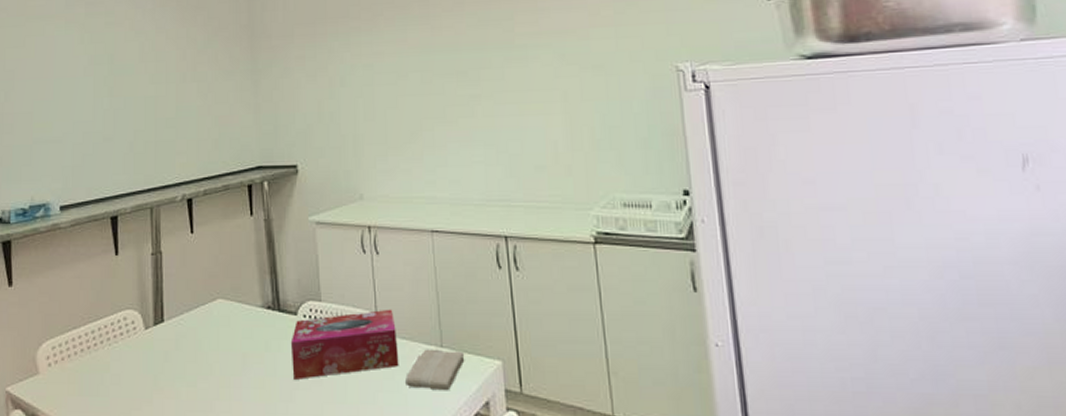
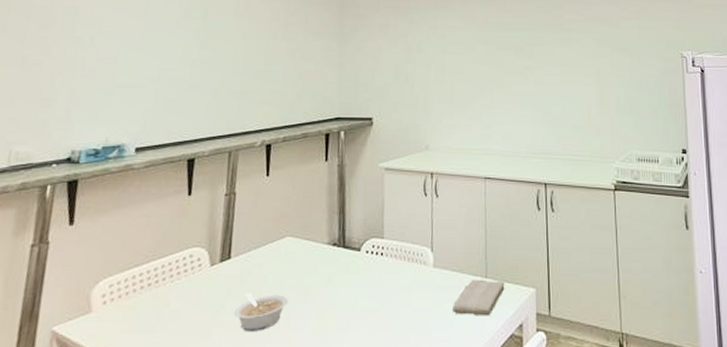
legume: none [172,358,226,399] -> present [233,293,289,331]
tissue box: present [290,309,399,380] -> none [351,245,449,310]

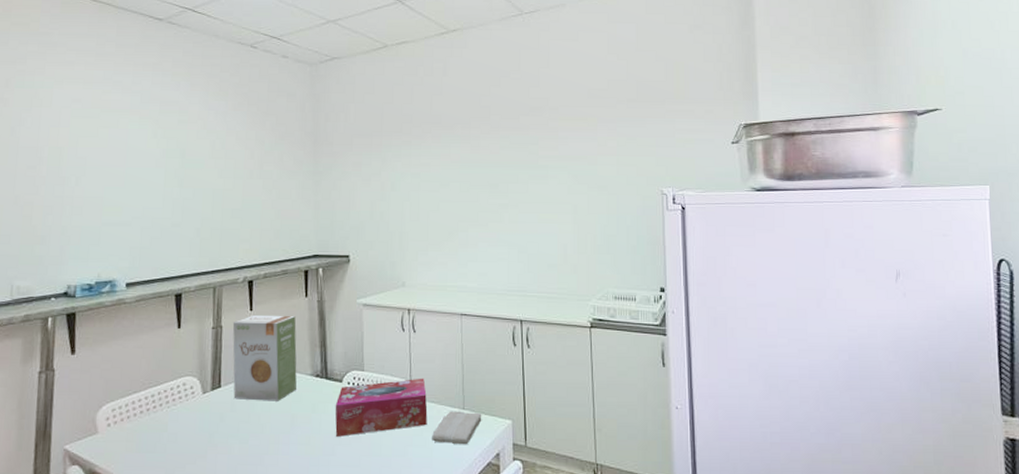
legume: present [233,293,289,331] -> none [226,419,277,454]
food box: none [243,180,315,273] -> present [232,314,298,401]
tissue box: none [351,245,449,310] -> present [335,378,428,437]

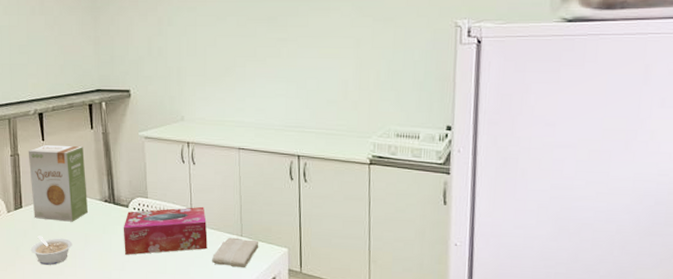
legume: none [226,419,277,454] -> present [30,236,73,265]

